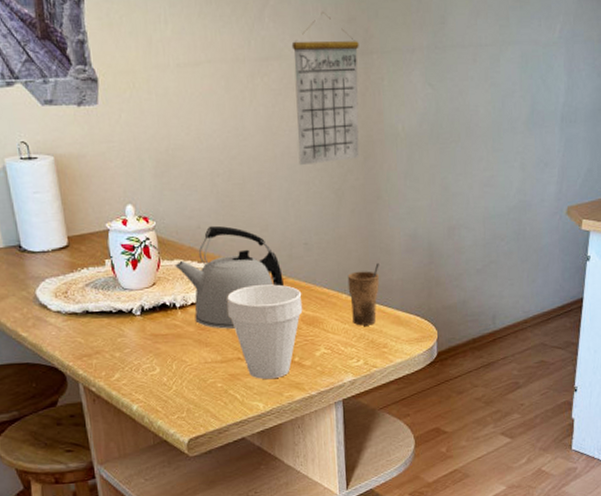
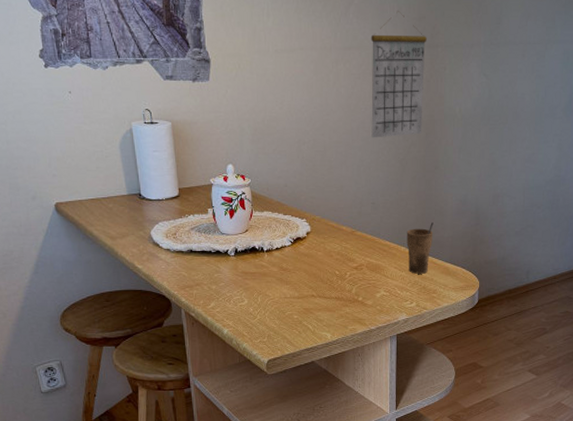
kettle: present [175,225,285,329] -> none [265,185,354,271]
cup: present [227,284,303,380] -> none [306,236,368,315]

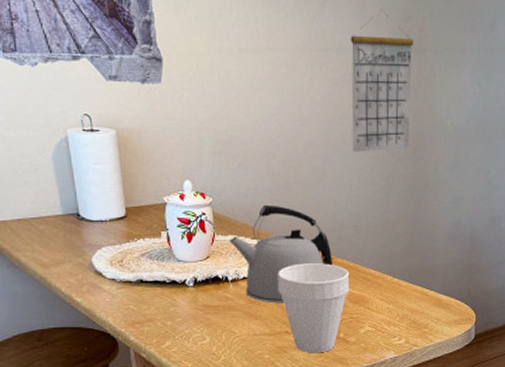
kettle: none [265,185,354,271] -> present [229,204,334,304]
cup: none [306,236,368,315] -> present [278,263,350,354]
cup: present [406,222,434,274] -> none [393,248,424,307]

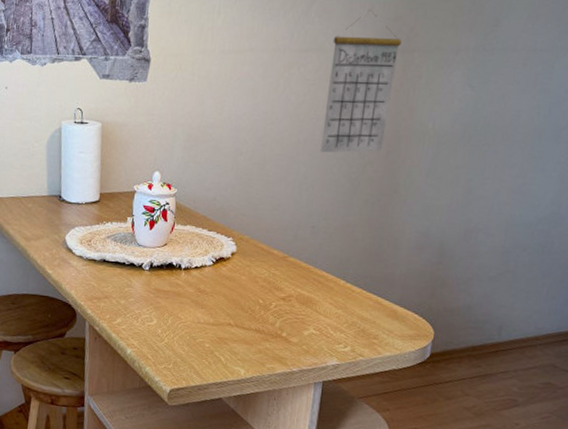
kettle: present [229,204,334,304] -> none [187,199,286,296]
cup: present [278,263,350,354] -> none [227,258,301,350]

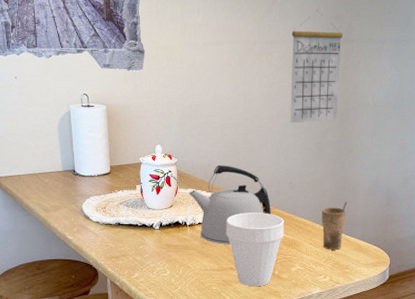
kettle: none [187,199,286,296] -> present [189,165,272,245]
cup: none [227,258,301,350] -> present [226,212,285,287]
cup: none [346,255,384,315] -> present [321,202,347,250]

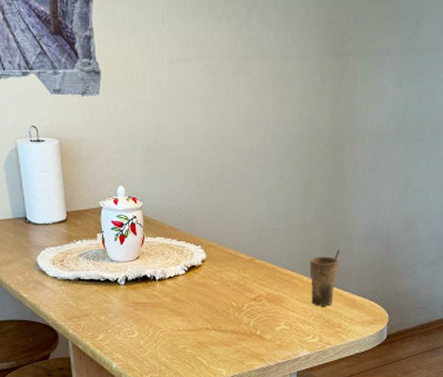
kettle: present [189,165,272,245] -> none [157,208,253,301]
cup: present [226,212,285,287] -> none [201,264,268,349]
calendar: present [290,9,343,124] -> none [274,13,337,157]

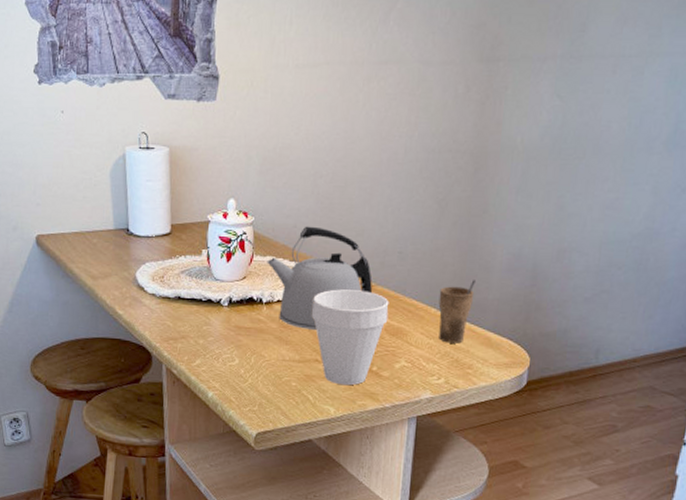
kettle: none [157,208,253,301] -> present [267,226,373,330]
cup: none [201,264,268,349] -> present [312,289,389,386]

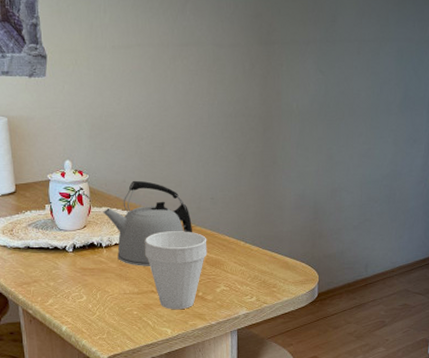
cup: present [438,280,476,344] -> none [246,217,273,269]

